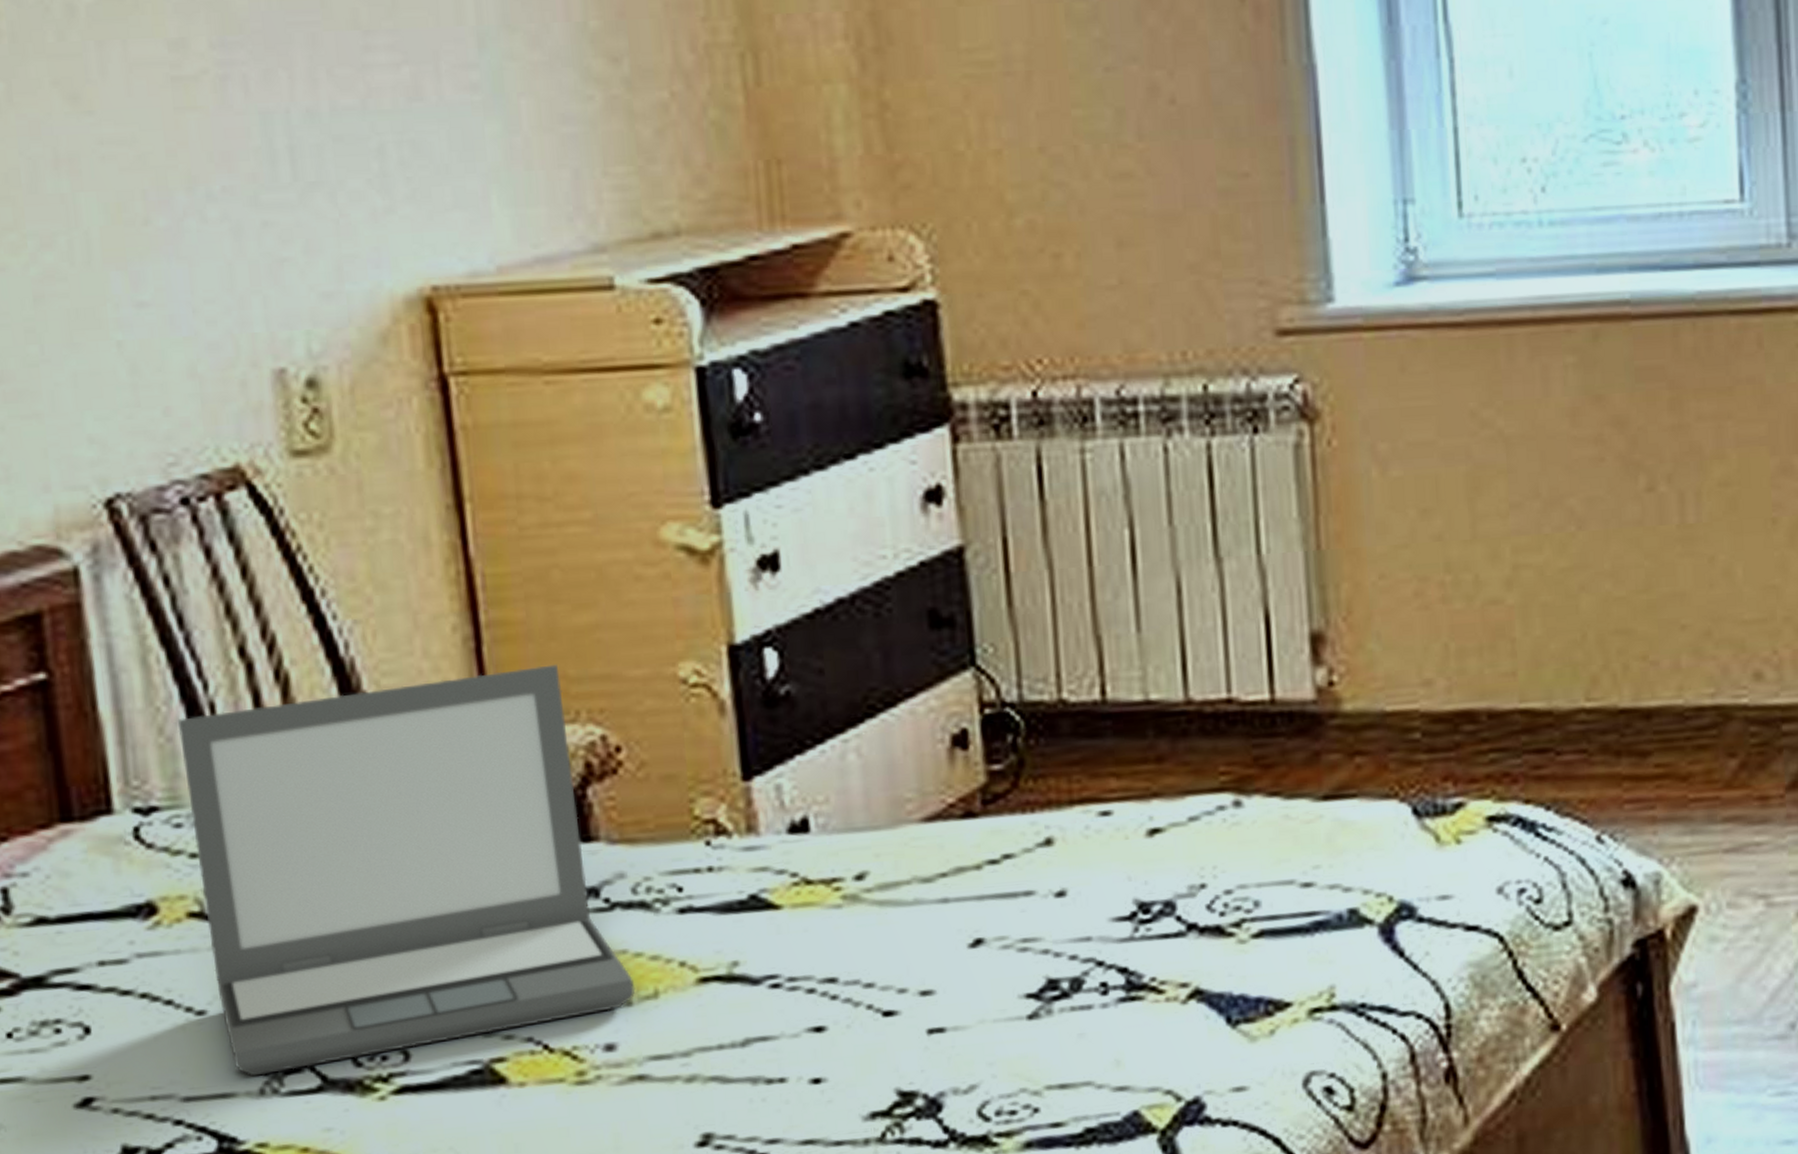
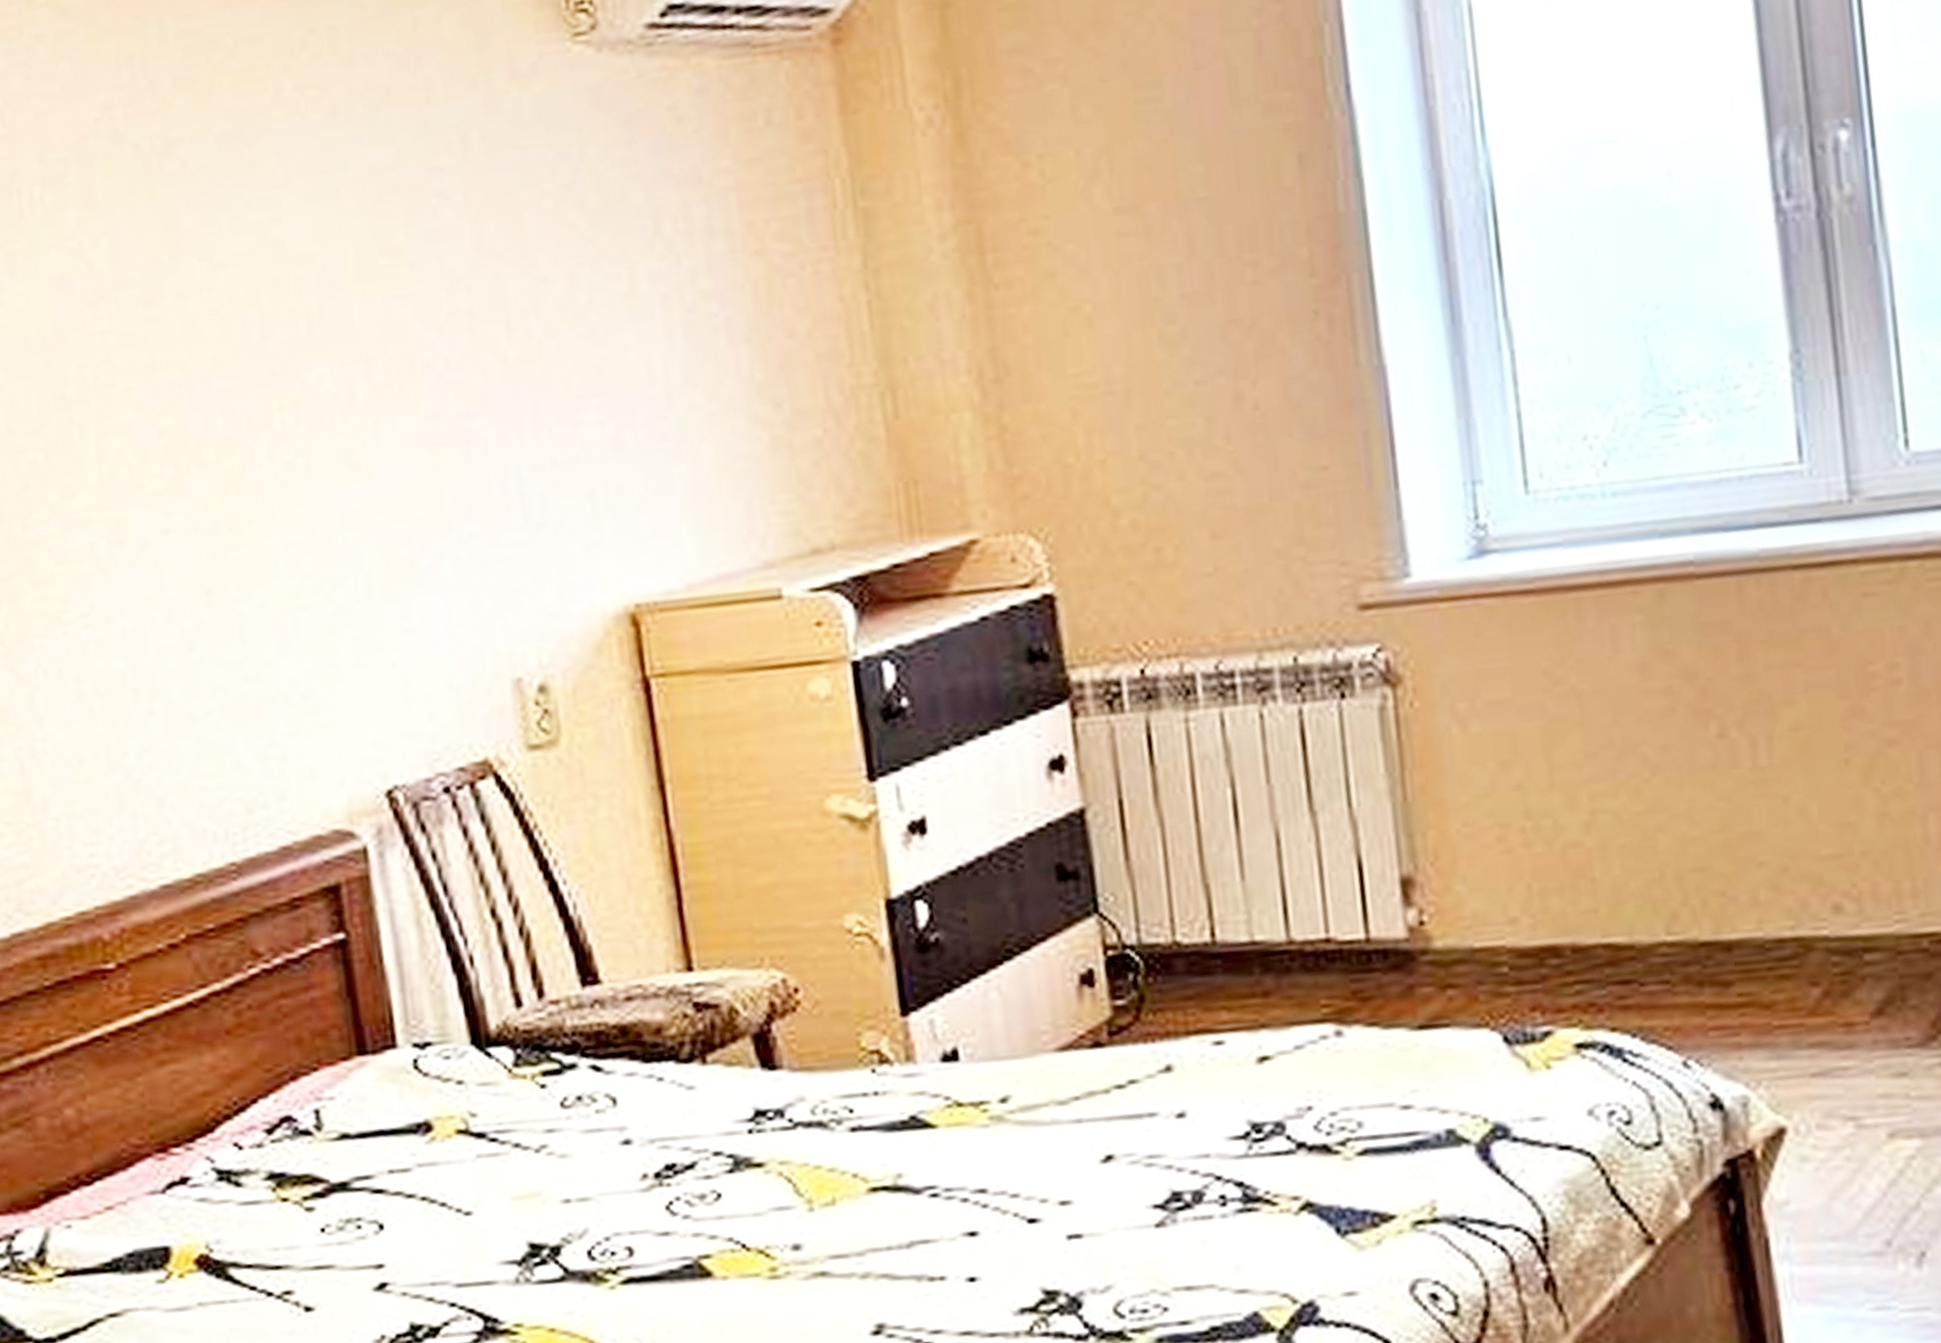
laptop: present [178,664,636,1077] -> none [445,918,816,1267]

